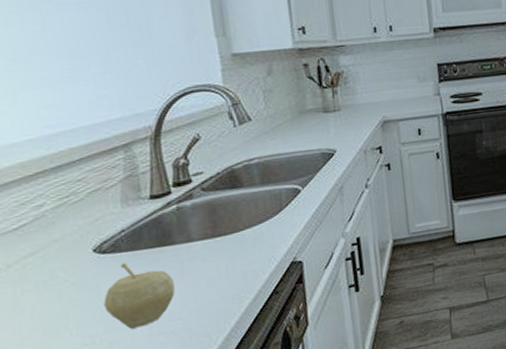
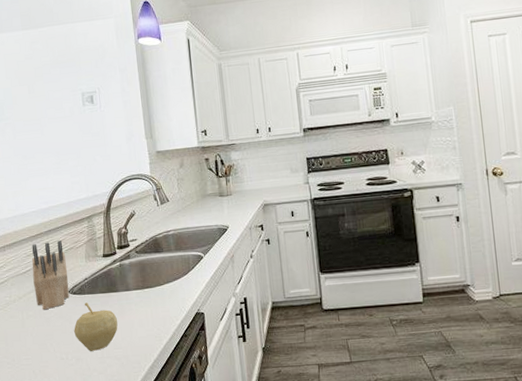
knife block: none [28,180,95,280] -> present [32,240,69,310]

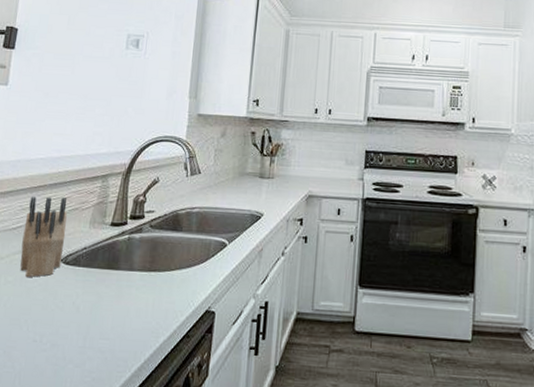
fruit: present [74,302,118,352] -> none [56,276,111,339]

